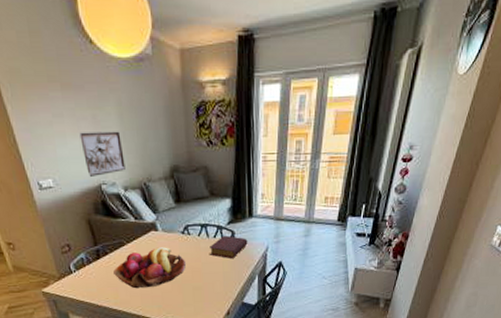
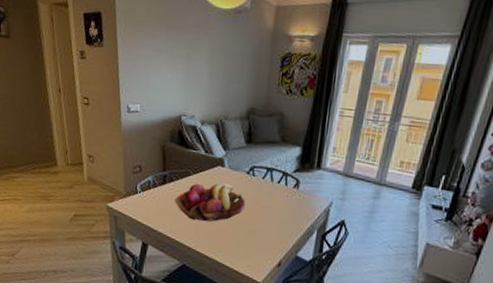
wall relief: present [79,131,126,177] -> none [172,67,208,108]
book: present [210,235,248,259] -> none [271,182,312,209]

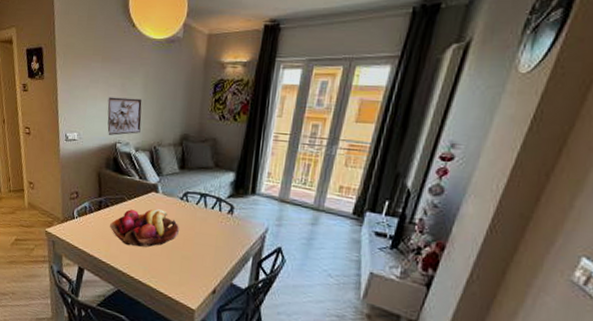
wall relief: none [172,67,208,108] -> present [107,97,142,135]

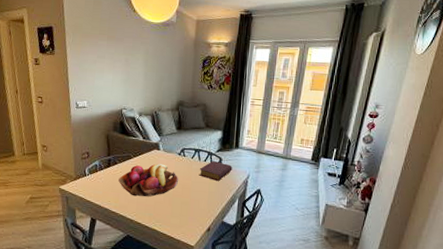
wall relief: present [107,97,142,135] -> none [113,70,144,103]
book: none [205,208,247,235] -> present [199,160,233,182]

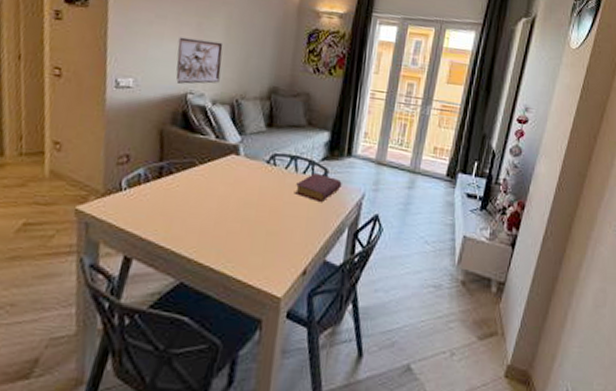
wall relief: none [113,70,144,103] -> present [175,37,223,84]
fruit basket: present [118,164,178,197] -> none [173,175,264,224]

